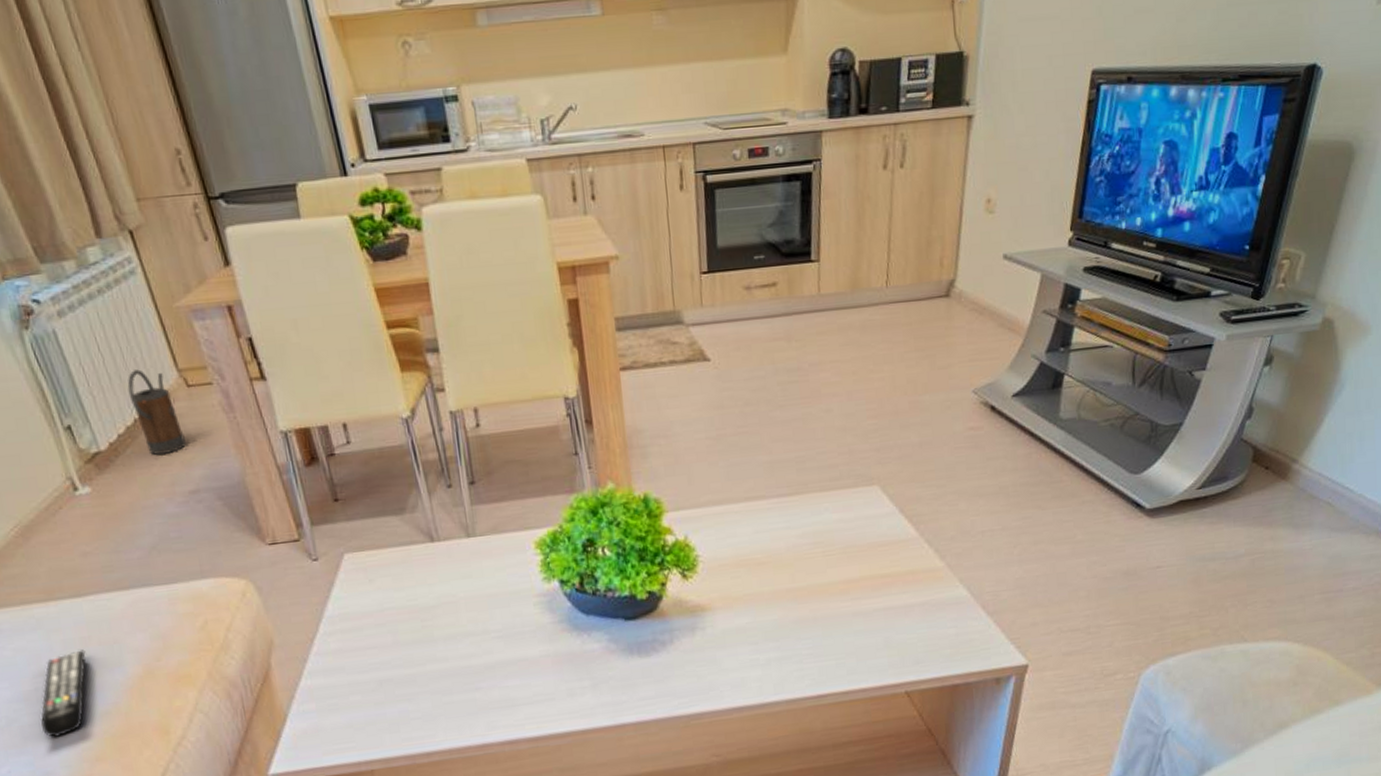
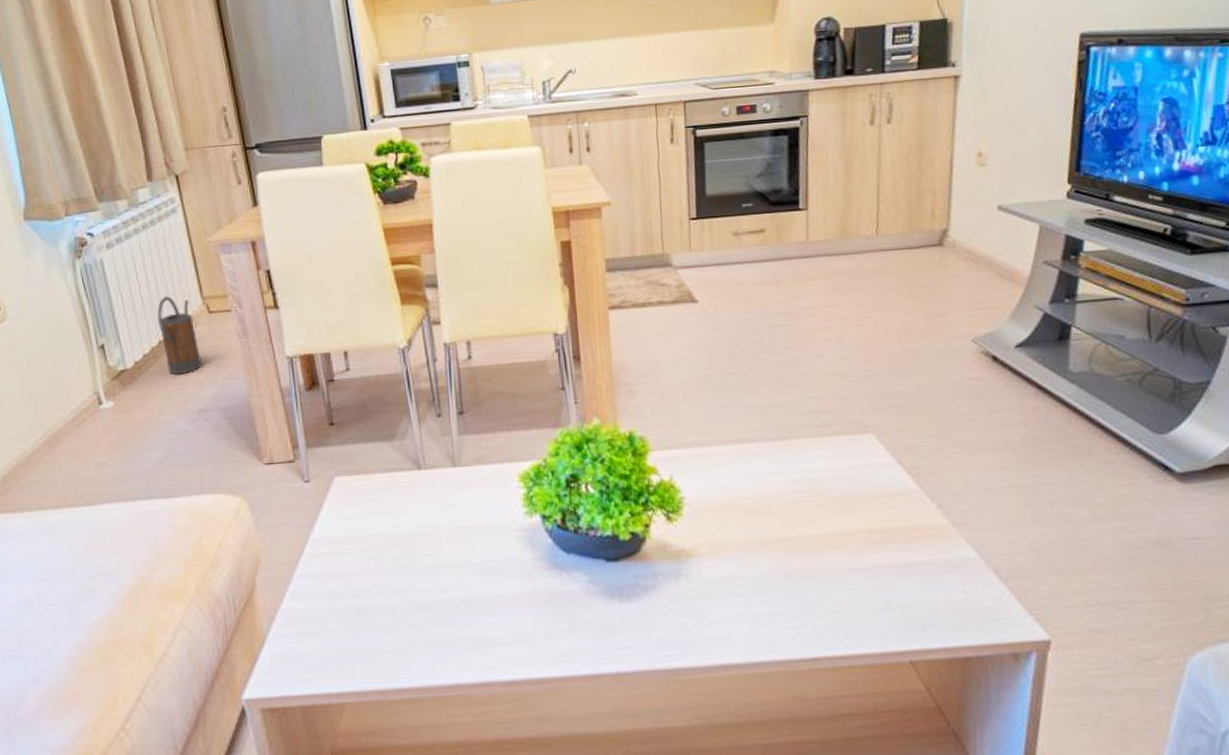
remote control: present [41,649,86,738] -> none [39,557,88,645]

